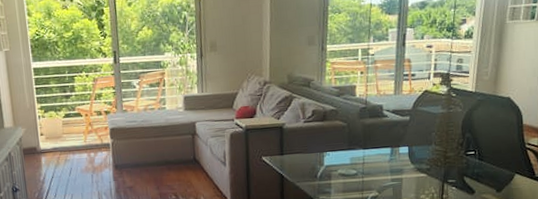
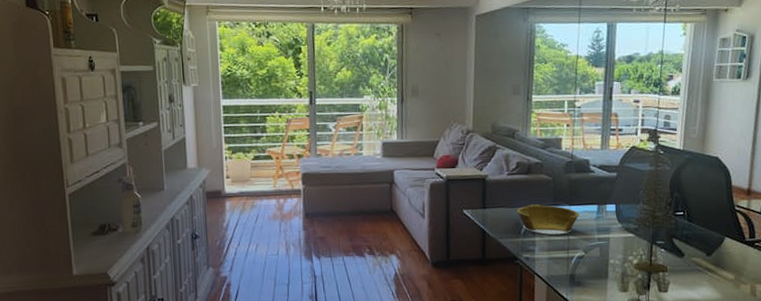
bowl: none [314,149,373,178] -> present [517,204,579,235]

